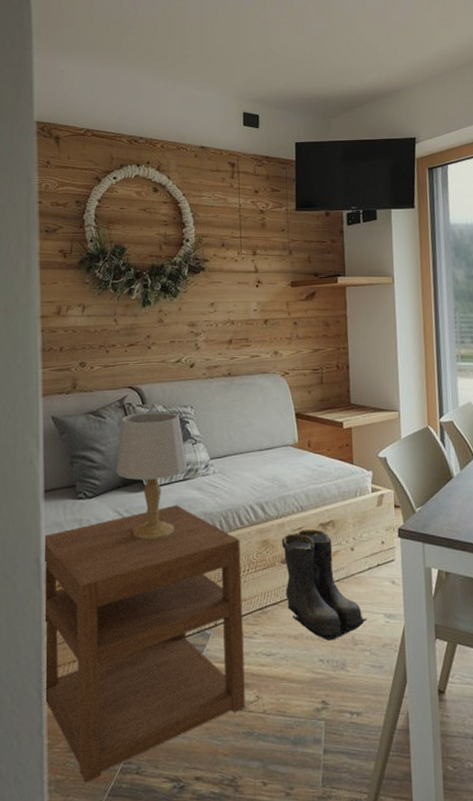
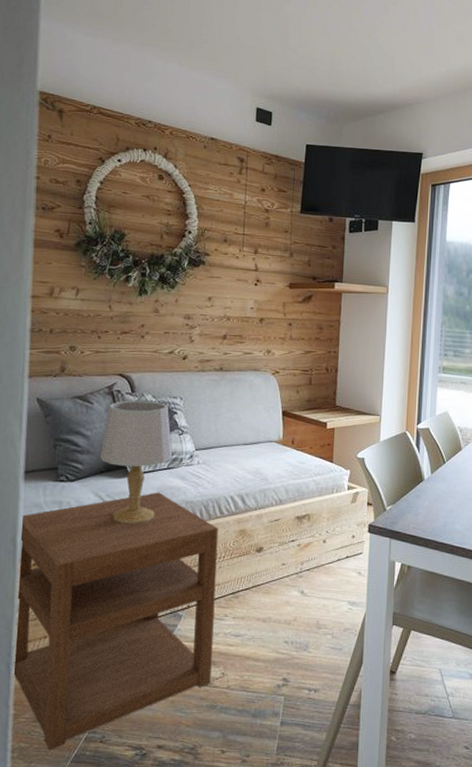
boots: present [281,529,367,641] -> none [258,521,332,624]

